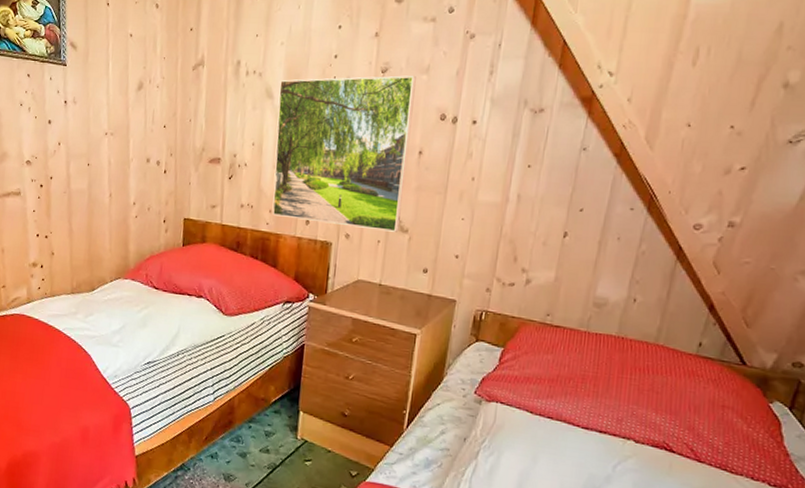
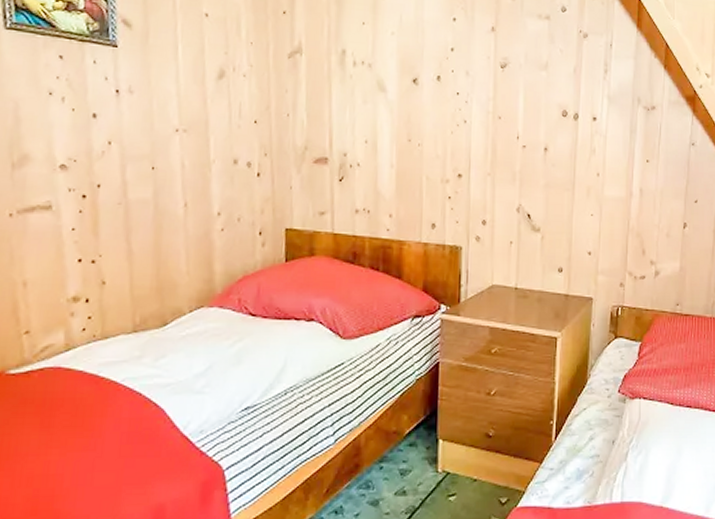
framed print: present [272,75,416,232] -> none [392,71,536,232]

